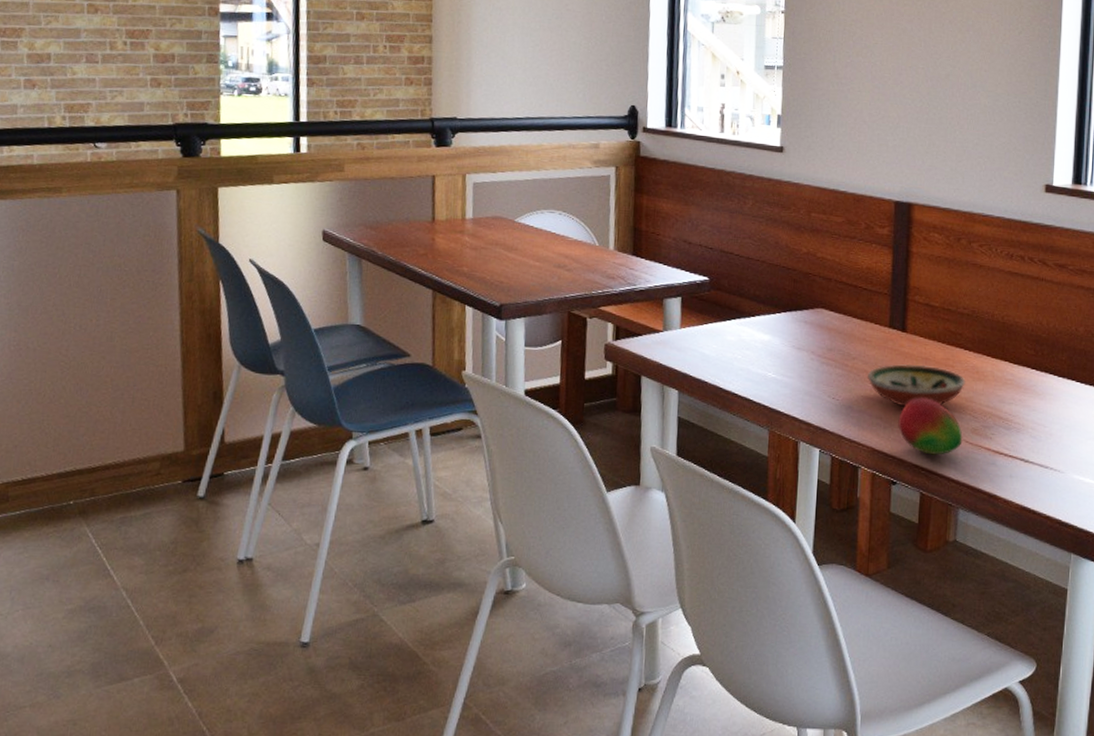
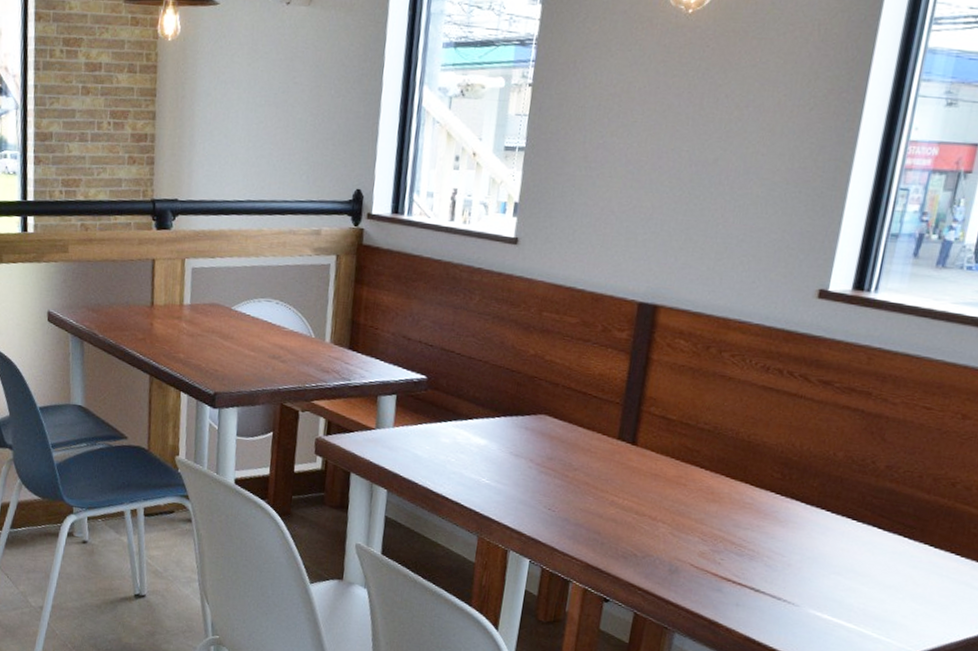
decorative bowl: present [868,363,966,407] -> none [589,478,698,525]
fruit: present [898,397,963,455] -> none [617,515,688,576]

